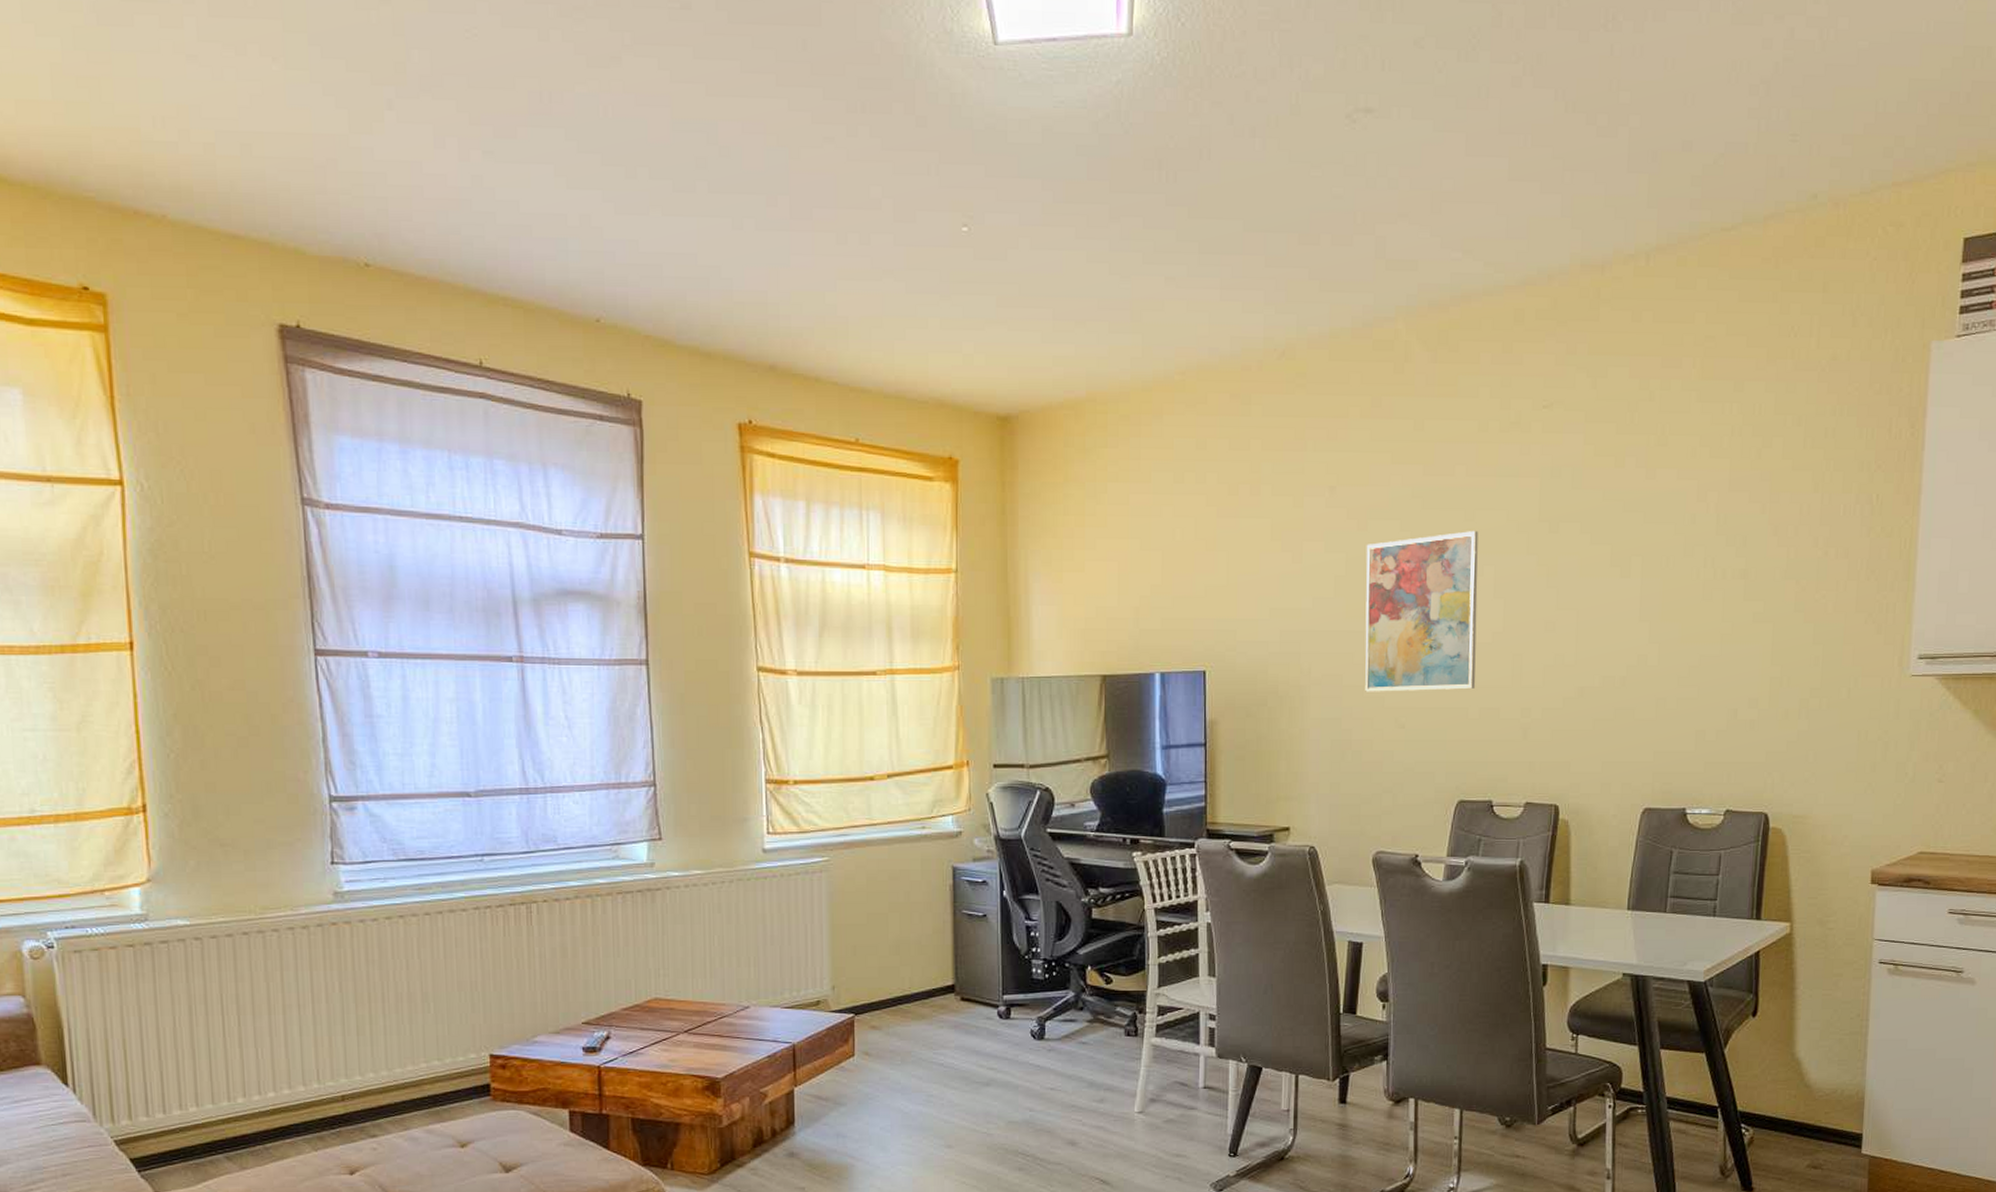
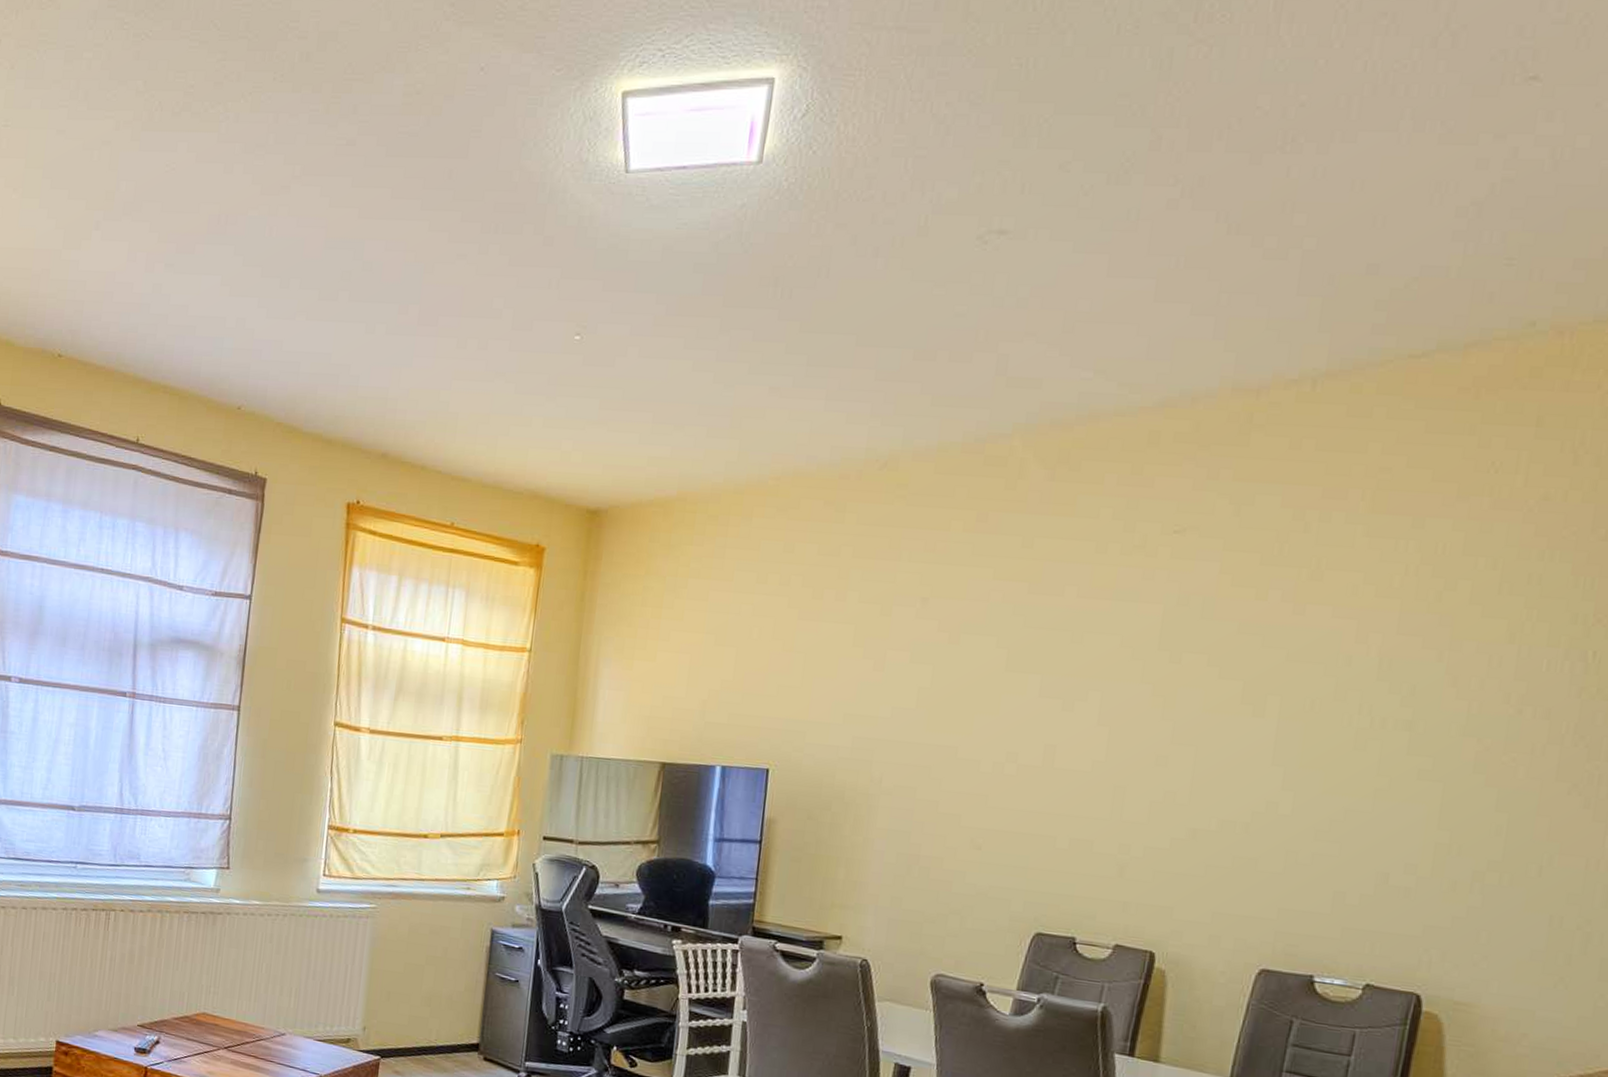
wall art: present [1365,531,1478,692] -> none [940,653,1086,817]

